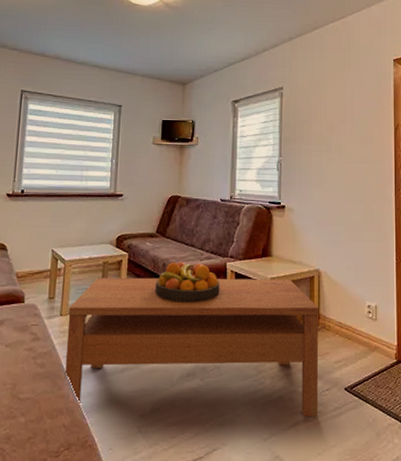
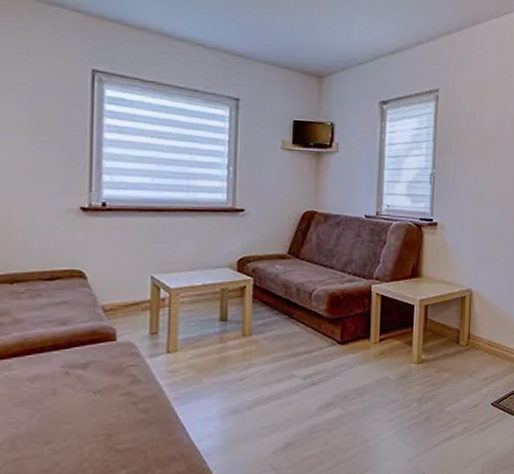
coffee table: present [64,277,319,417] -> none [176,300,470,447]
fruit bowl: present [155,261,220,303] -> none [287,285,364,330]

